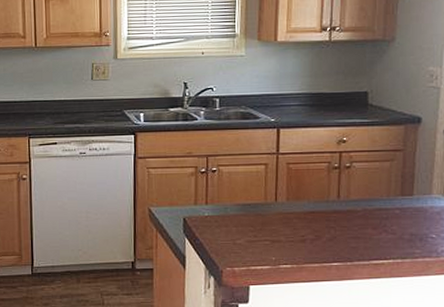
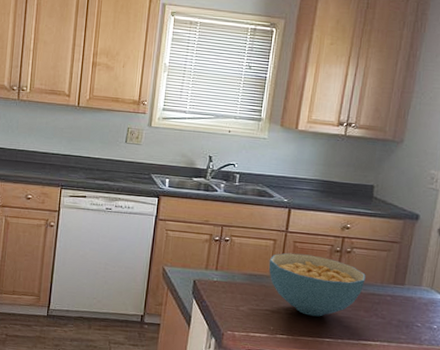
cereal bowl: none [262,175,370,241] -> present [268,252,366,317]

